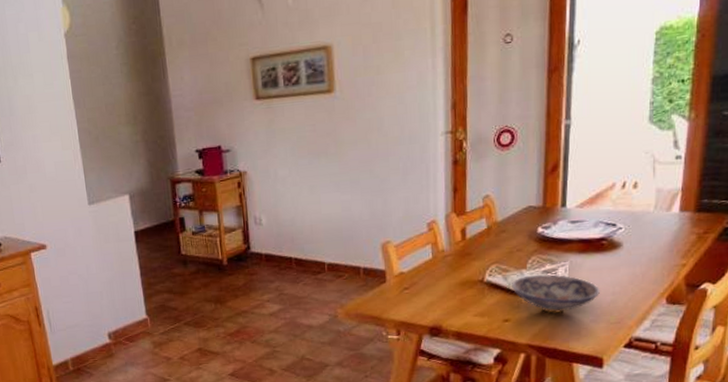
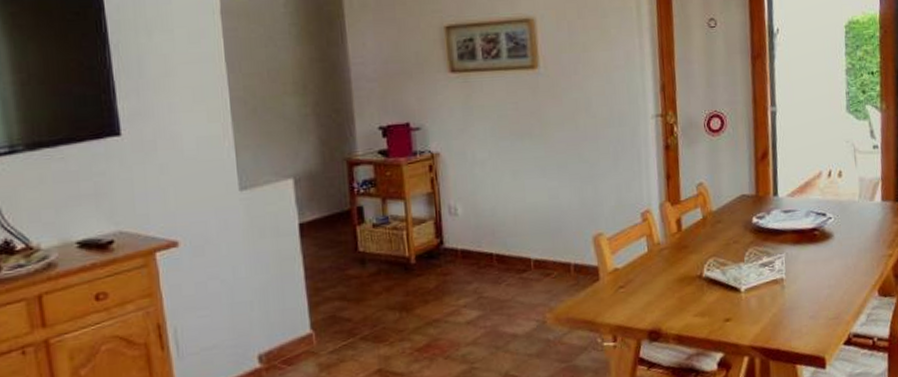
bowl: present [512,274,600,314] -> none [731,267,817,311]

